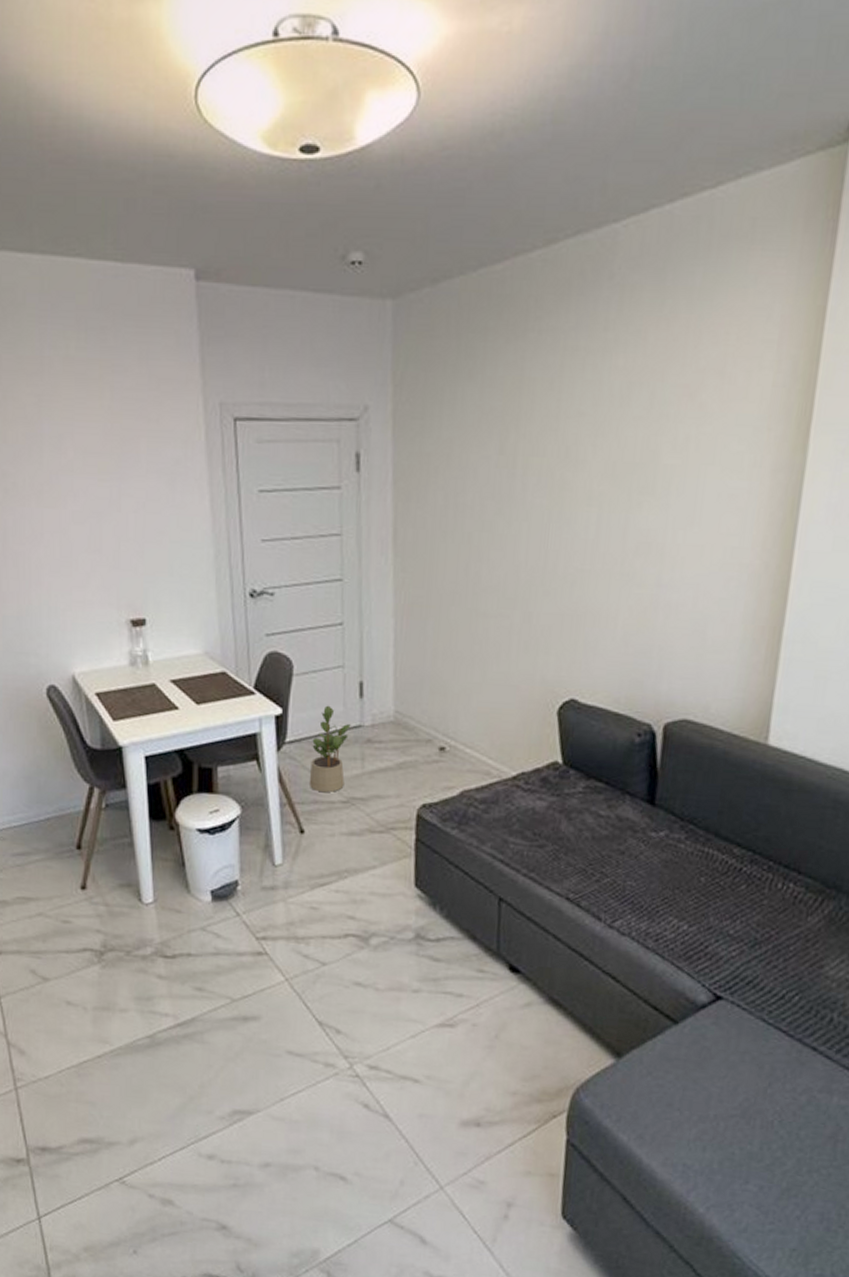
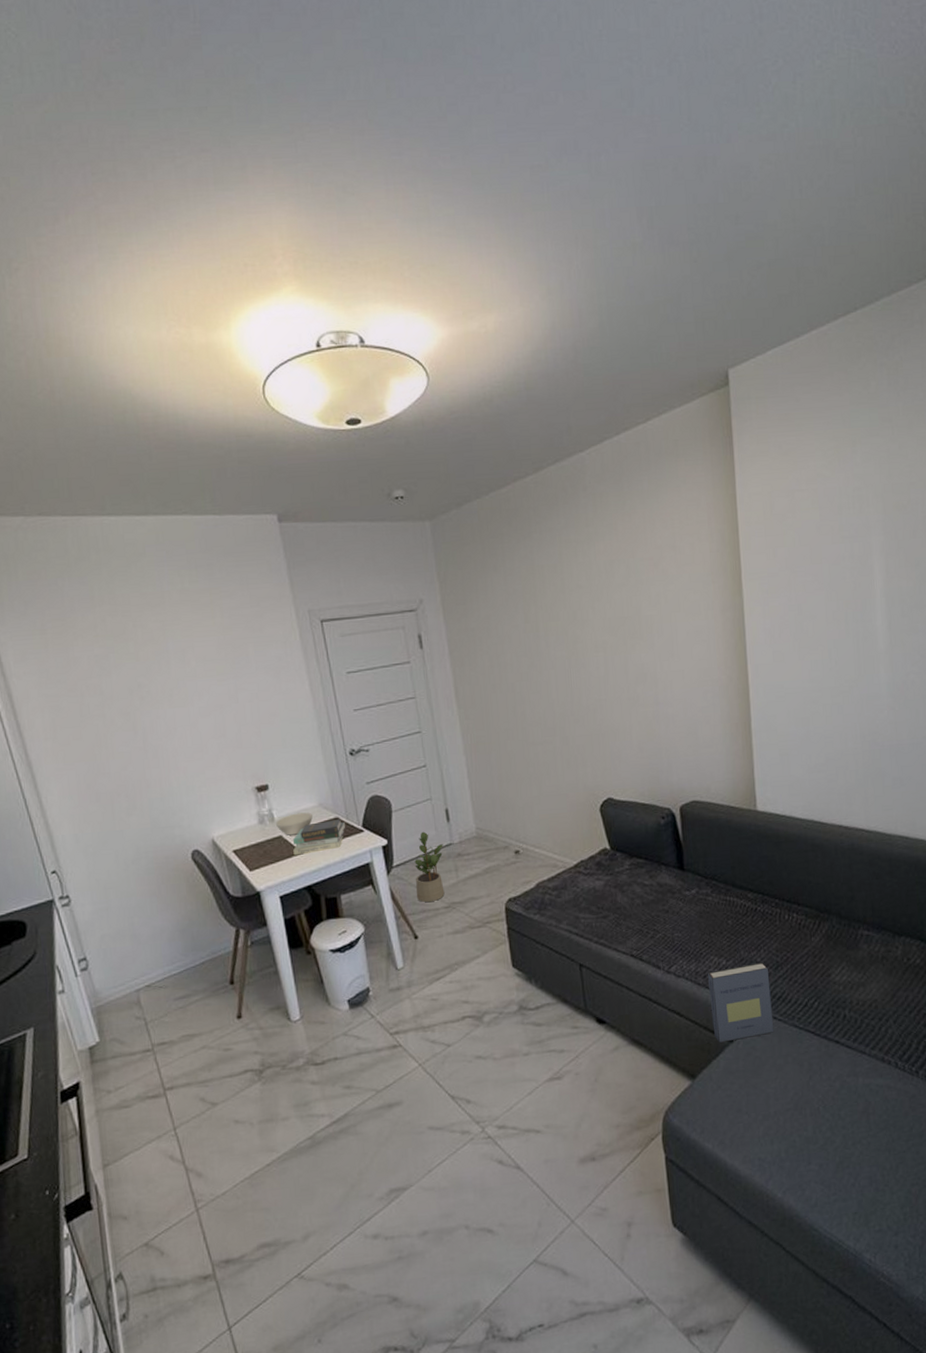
soup bowl: none [149,659,195,686] -> present [275,812,313,836]
books: none [167,674,234,711] -> present [293,819,346,856]
book: none [655,935,742,1023] -> present [707,962,774,1043]

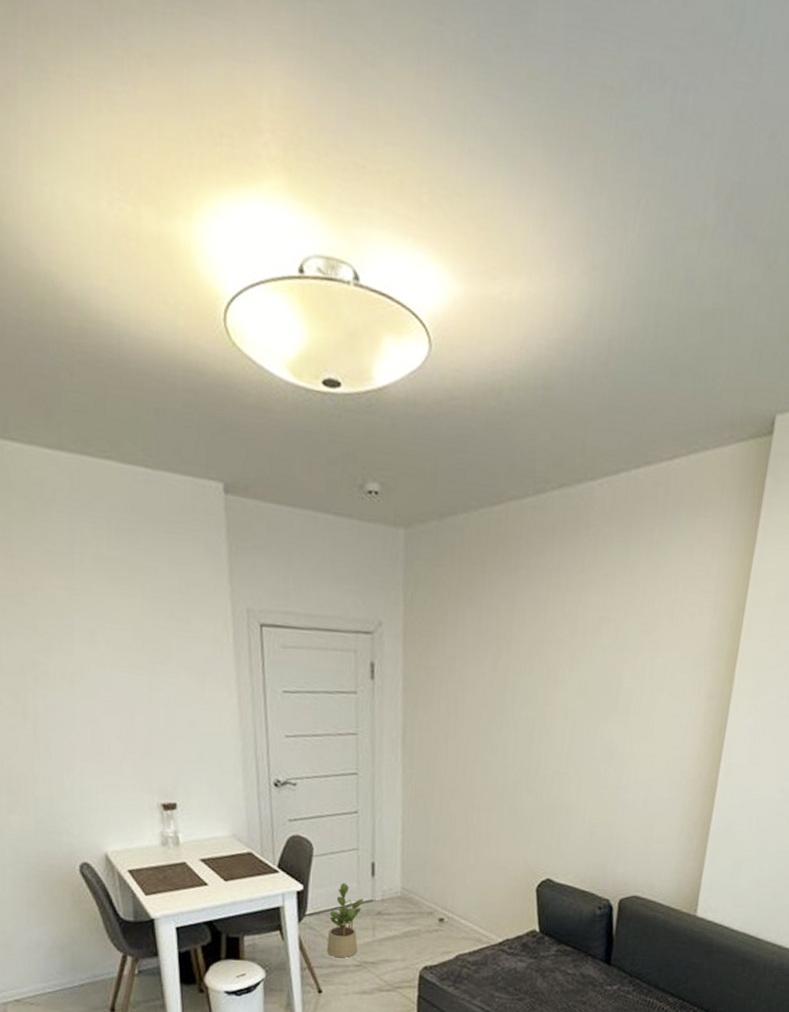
soup bowl: present [275,812,313,836] -> none [180,840,223,864]
books: present [293,819,346,856] -> none [197,854,260,887]

